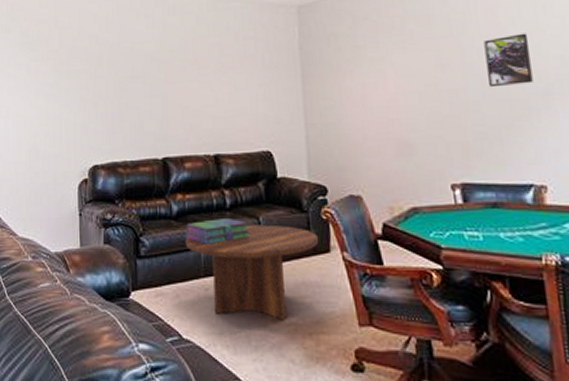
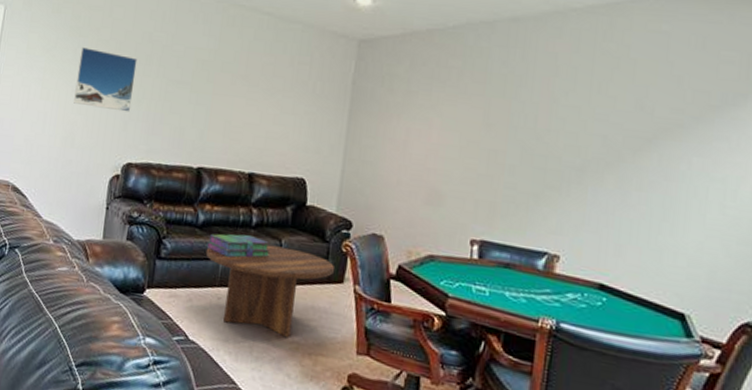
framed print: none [33,60,89,117] -> present [74,47,138,112]
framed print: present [484,33,533,88] -> none [529,106,578,157]

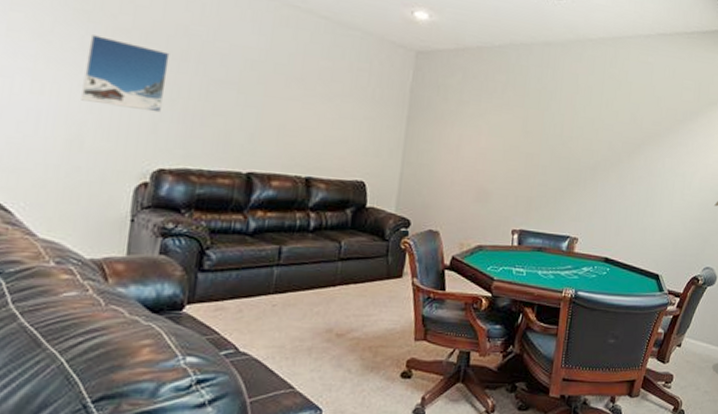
coffee table: present [205,244,334,338] -> none [258,247,394,335]
stack of books: present [206,233,270,258] -> none [258,239,329,263]

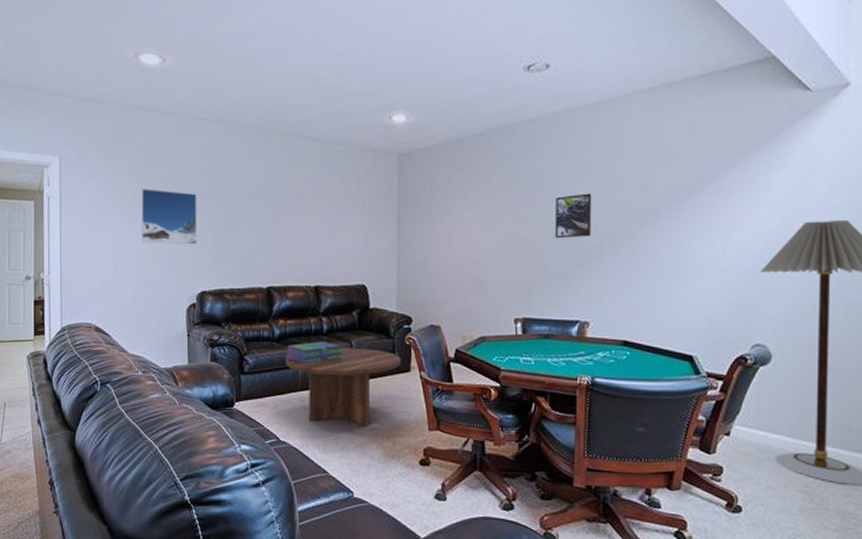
stack of books: none [258,239,329,263] -> present [285,342,342,363]
coffee table: none [258,247,394,335] -> present [285,347,401,426]
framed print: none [557,118,592,159] -> present [556,193,592,239]

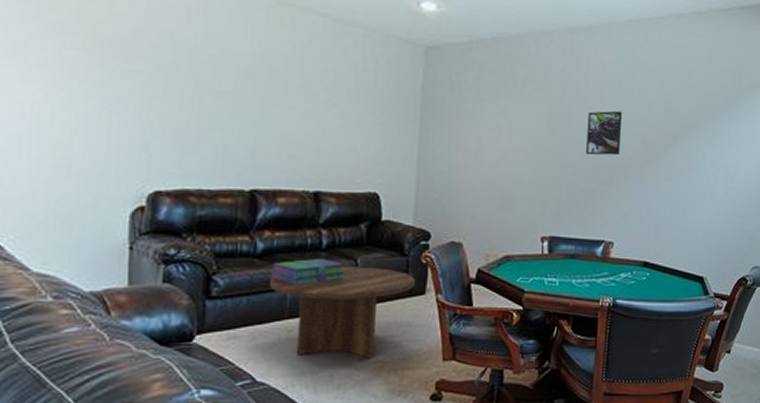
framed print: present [141,189,198,245] -> none [65,48,156,130]

